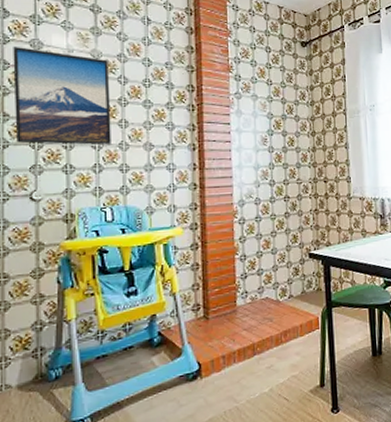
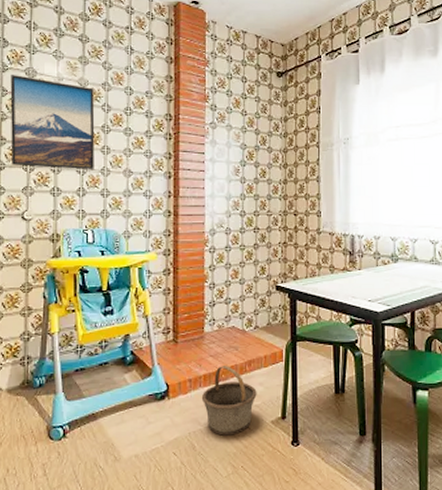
basket: none [236,338,294,411] -> present [201,366,257,436]

